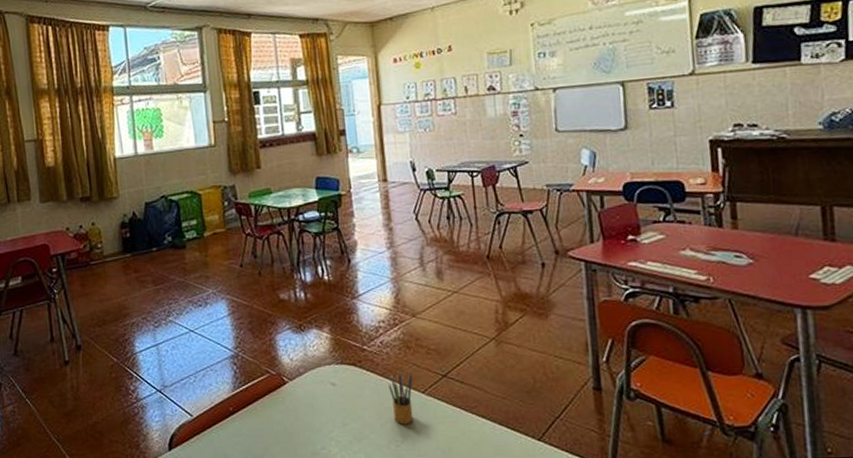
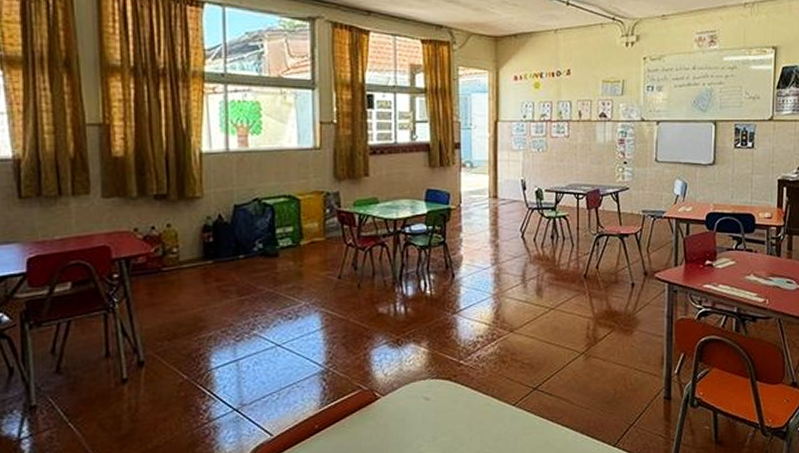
pencil box: present [388,368,414,425] -> none [481,382,505,437]

